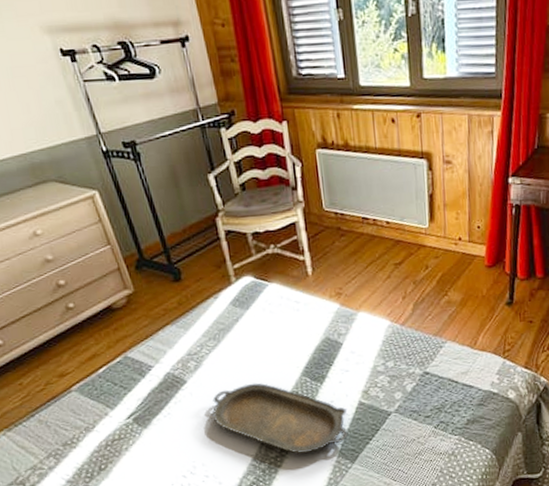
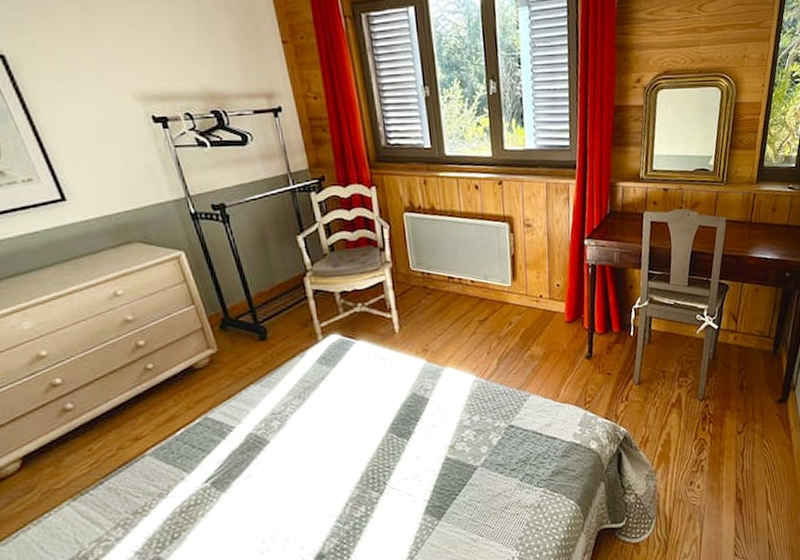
serving tray: present [212,383,349,454] -> none [295,441,435,513]

